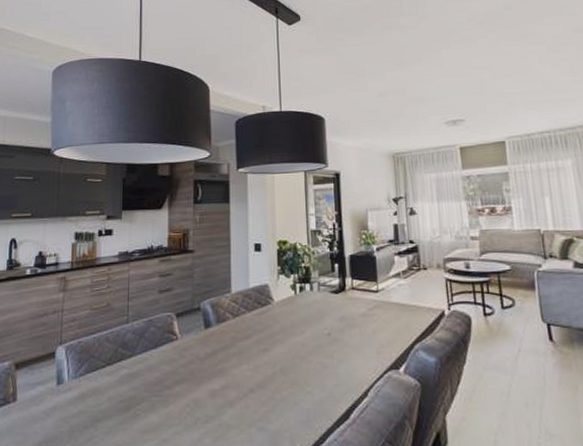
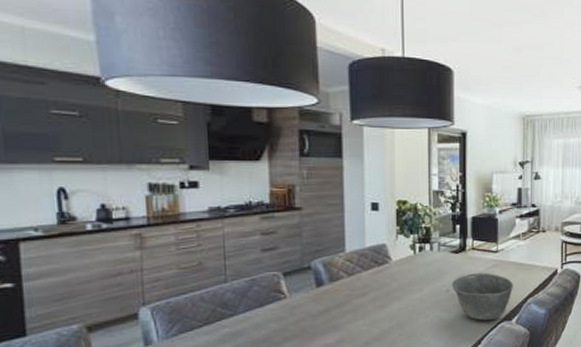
bowl: none [332,314,399,369] -> present [451,273,514,321]

